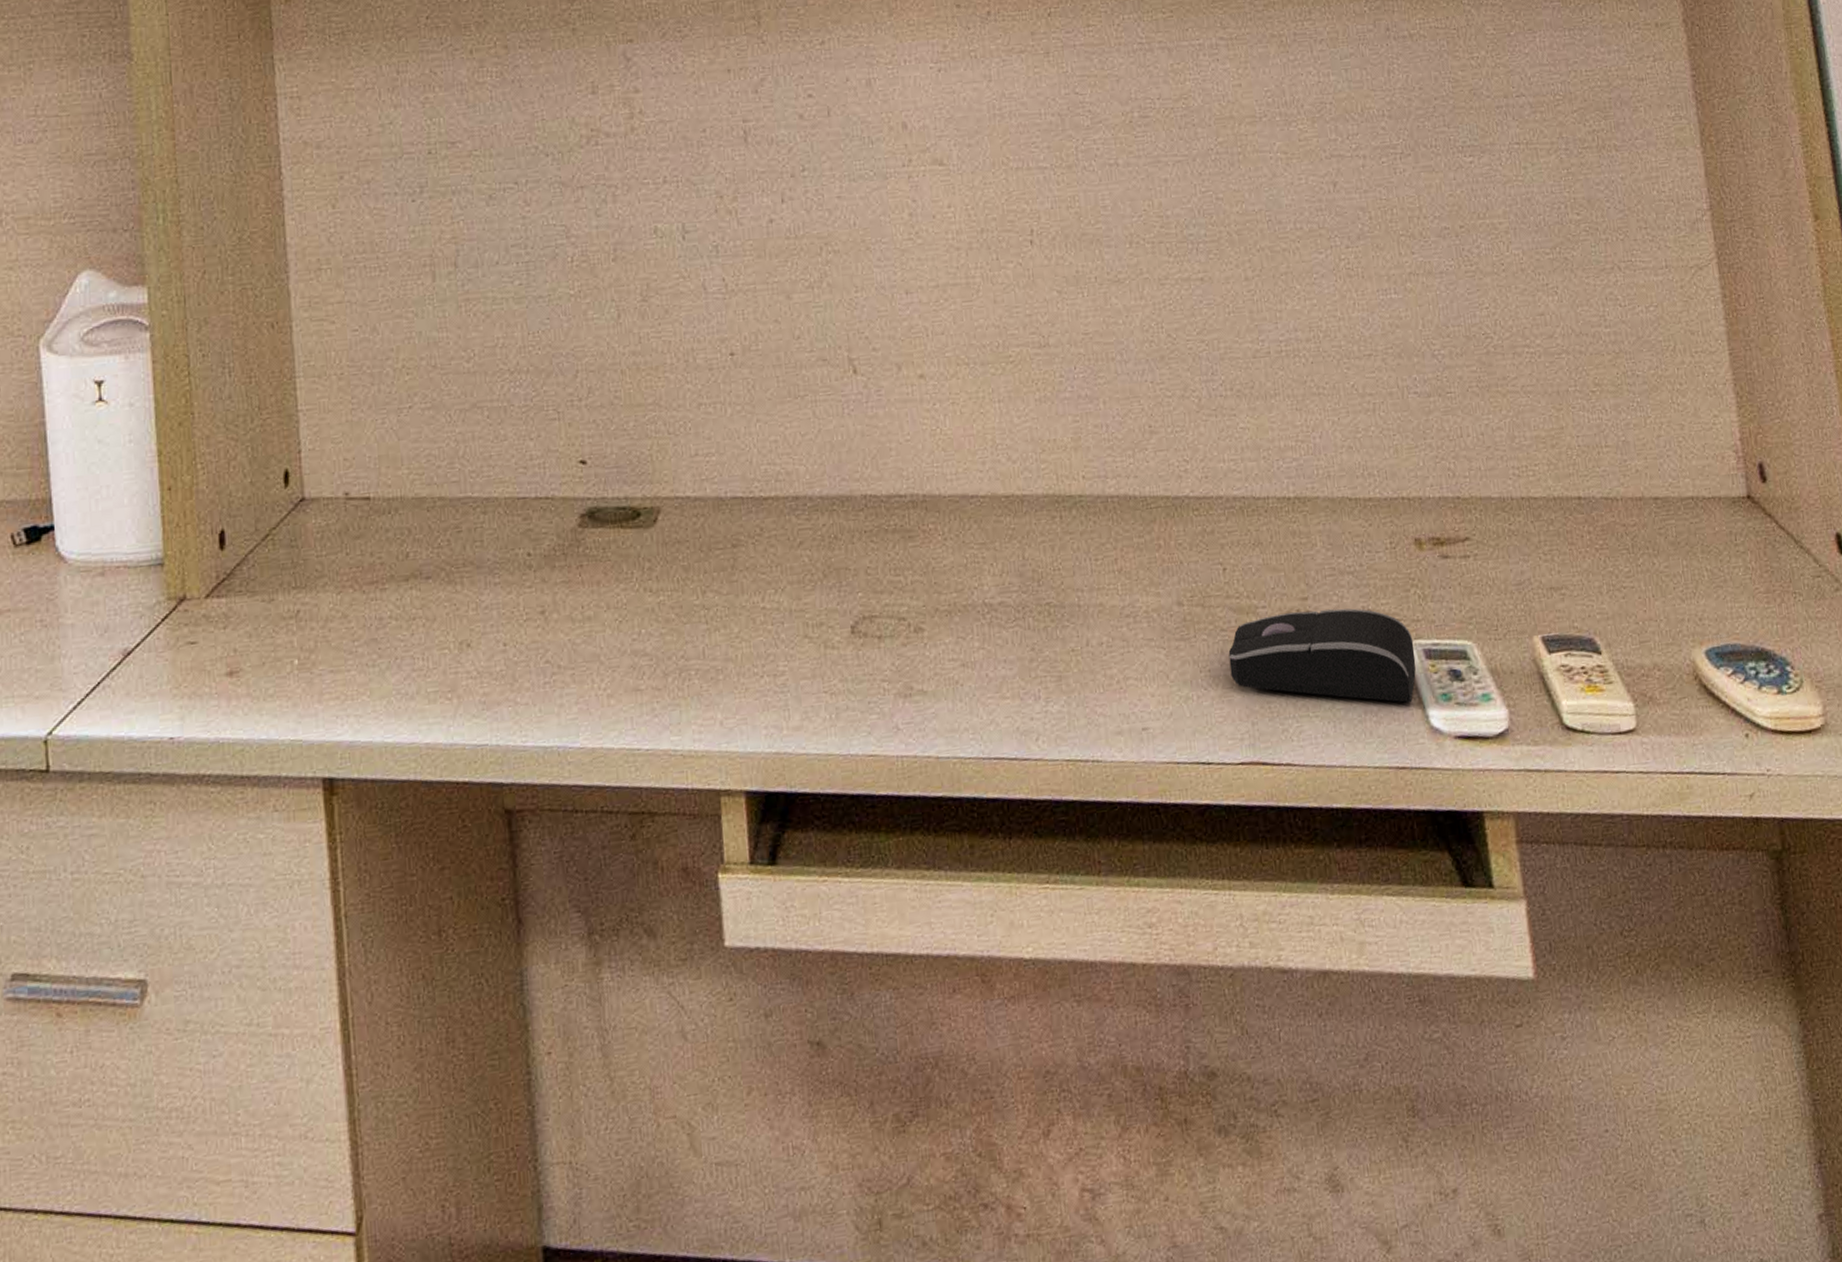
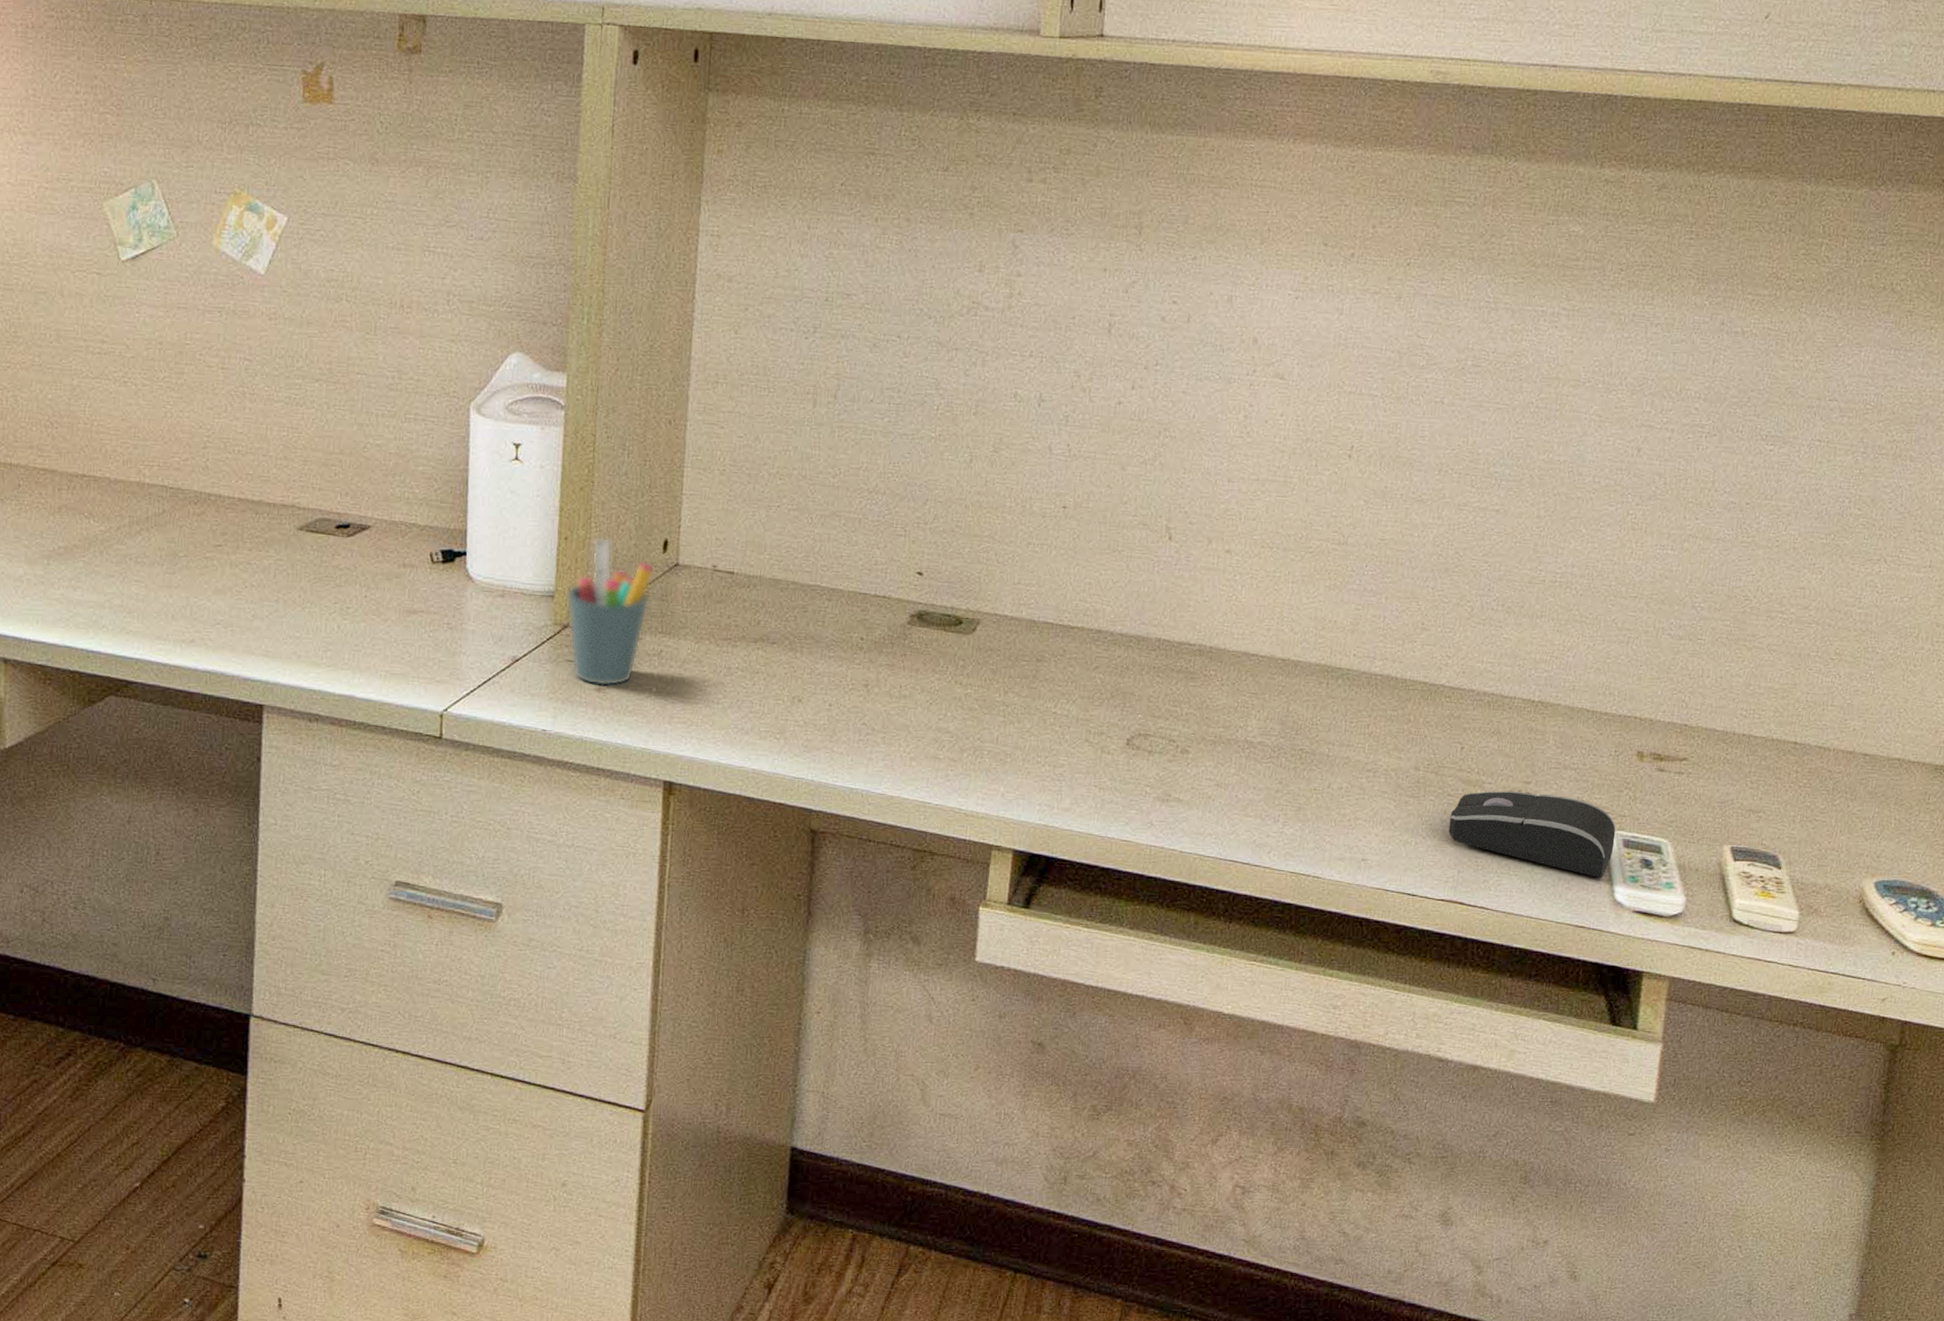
pen holder: none [177,479,279,670] -> present [566,537,656,687]

